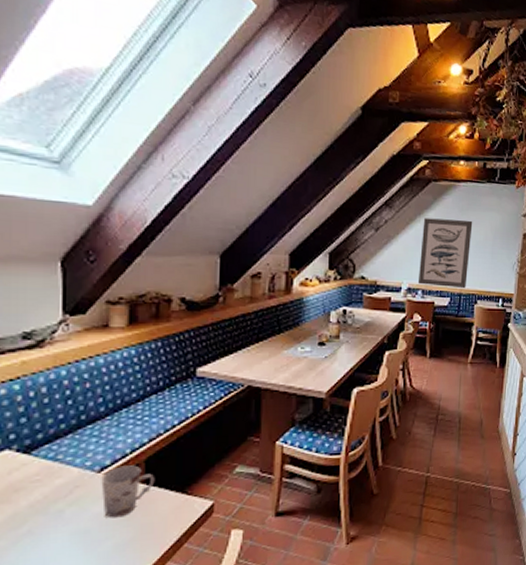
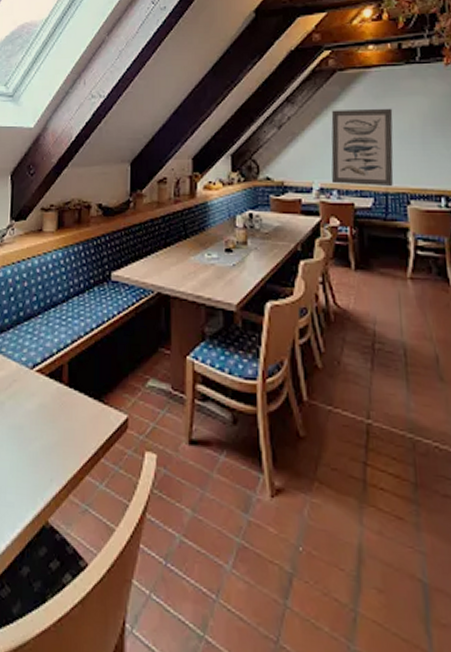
cup: present [101,465,155,519] -> none [33,365,76,418]

